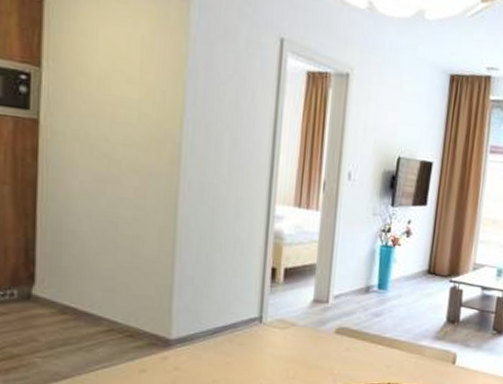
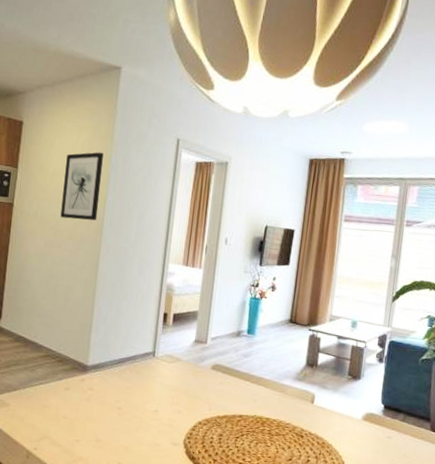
wall art: none [116,49,175,147] -> present [60,152,104,221]

